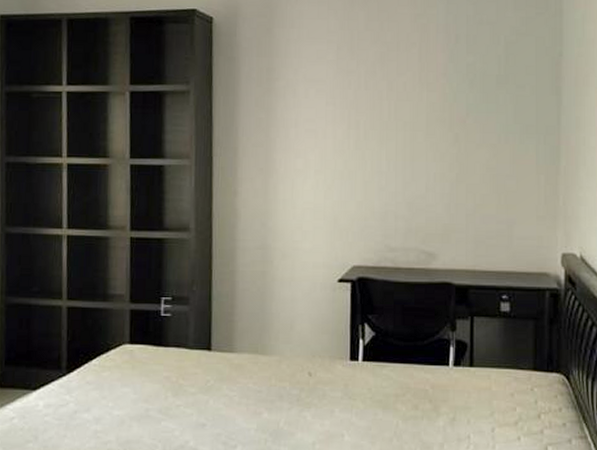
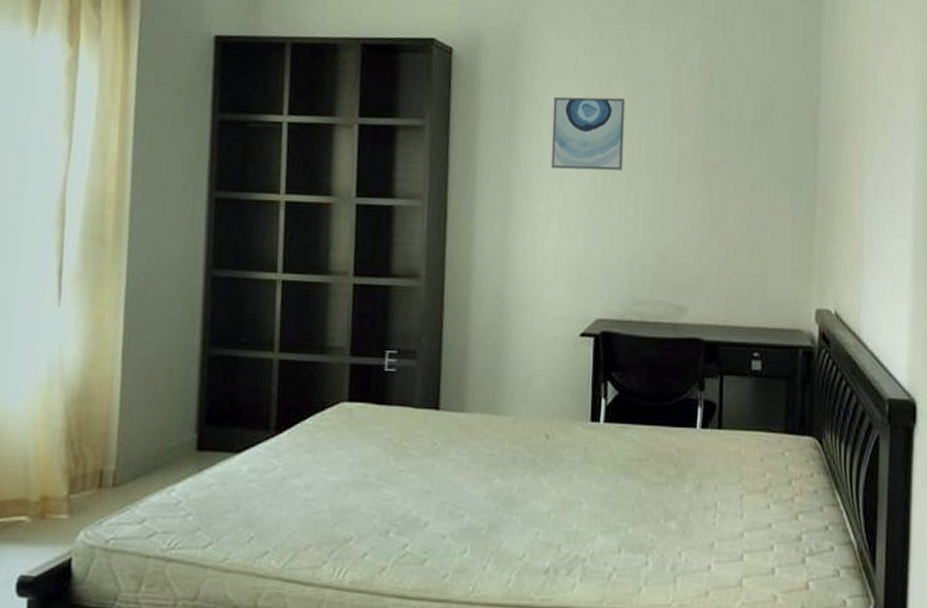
wall art: none [306,58,375,128] -> present [550,96,626,171]

